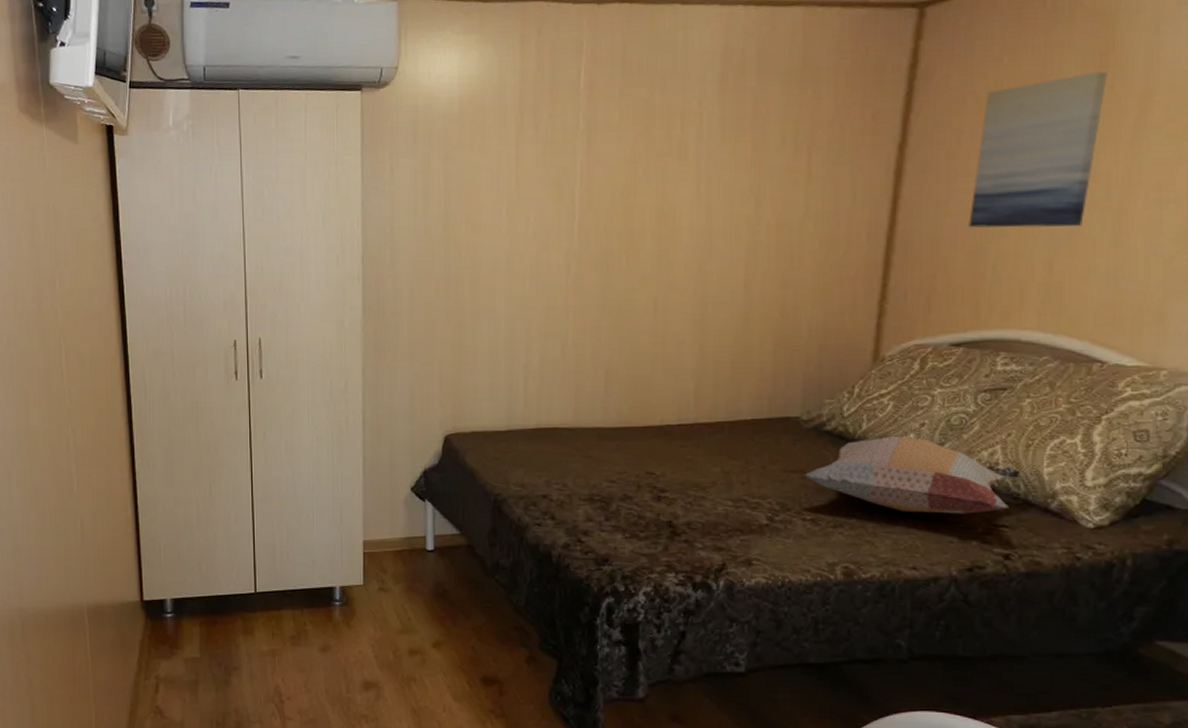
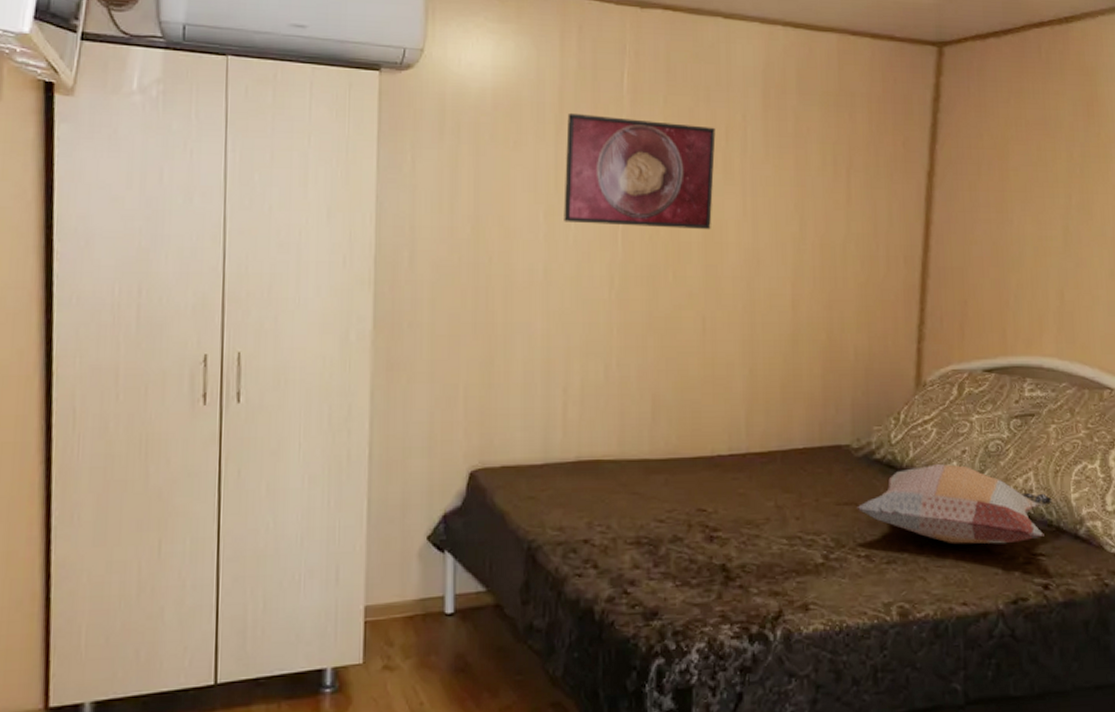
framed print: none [524,113,671,217] -> present [564,112,716,230]
wall art: present [969,71,1107,229] -> none [992,119,1094,260]

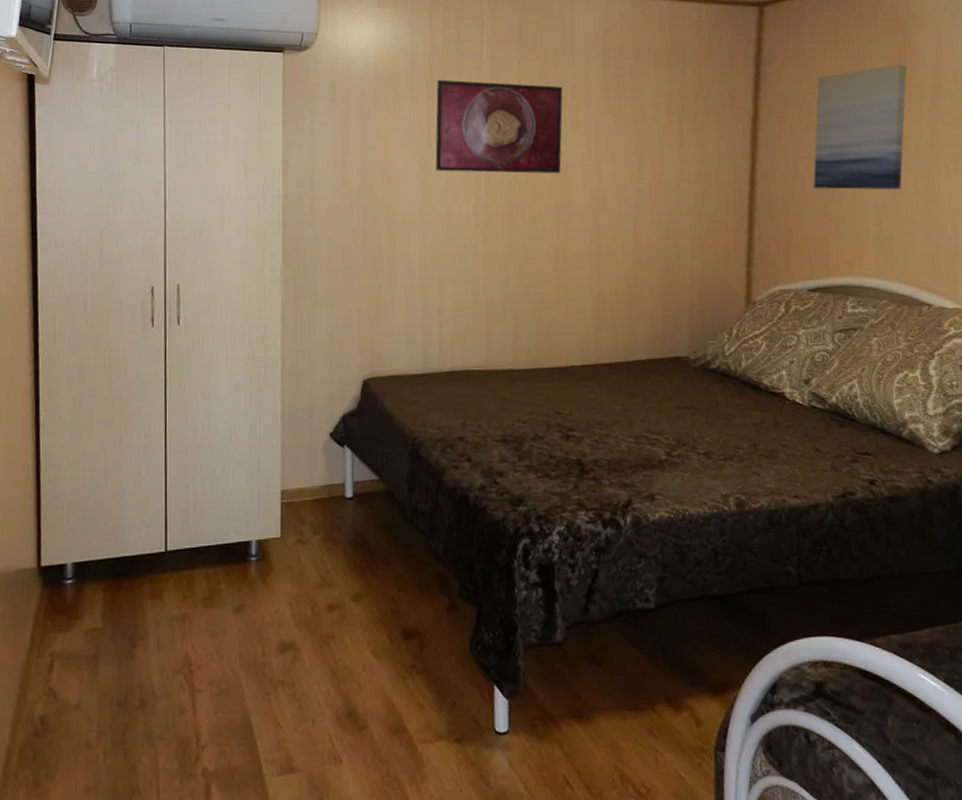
decorative pillow: present [857,464,1052,545] -> none [695,373,876,444]
wall art: none [992,119,1094,260] -> present [813,64,907,190]

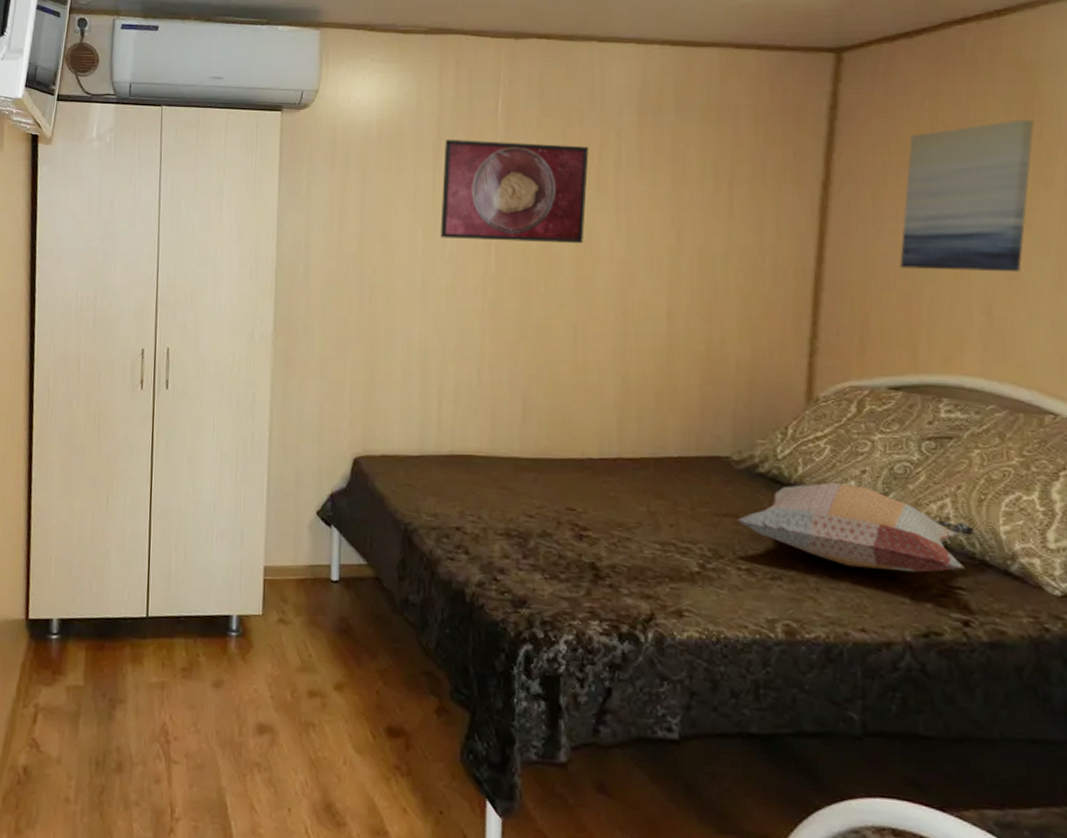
decorative pillow: none [695,373,876,444] -> present [737,482,975,573]

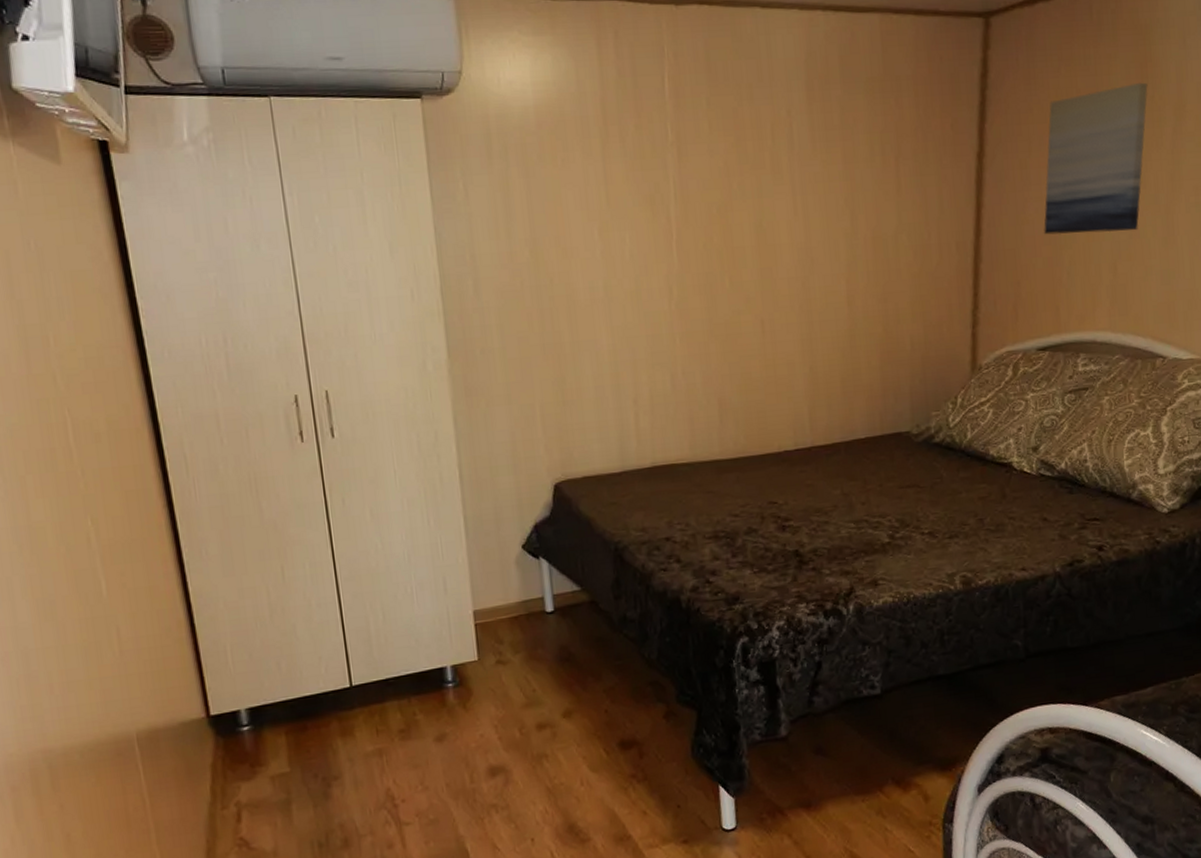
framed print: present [440,139,589,244] -> none [612,124,763,238]
decorative pillow: present [737,482,975,573] -> none [919,442,1106,516]

